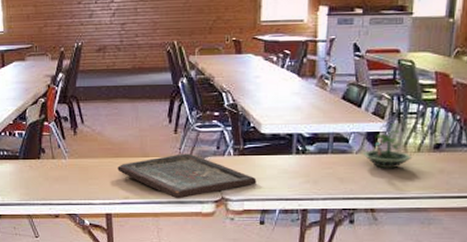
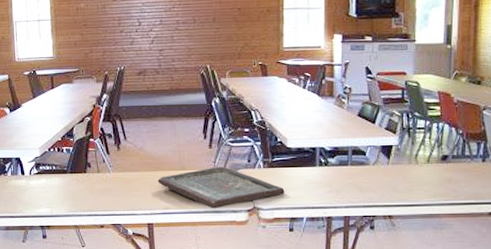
terrarium: present [363,123,413,169] -> none [379,137,423,179]

